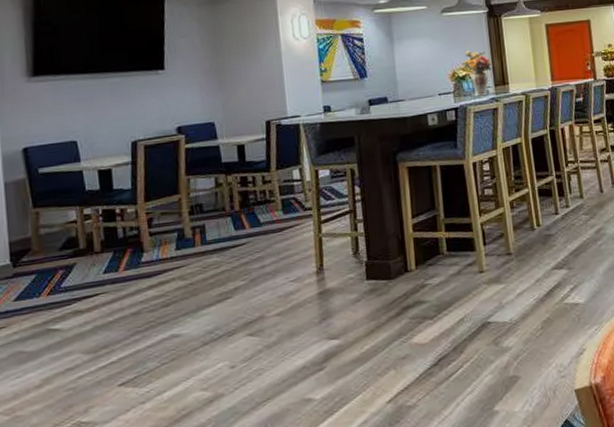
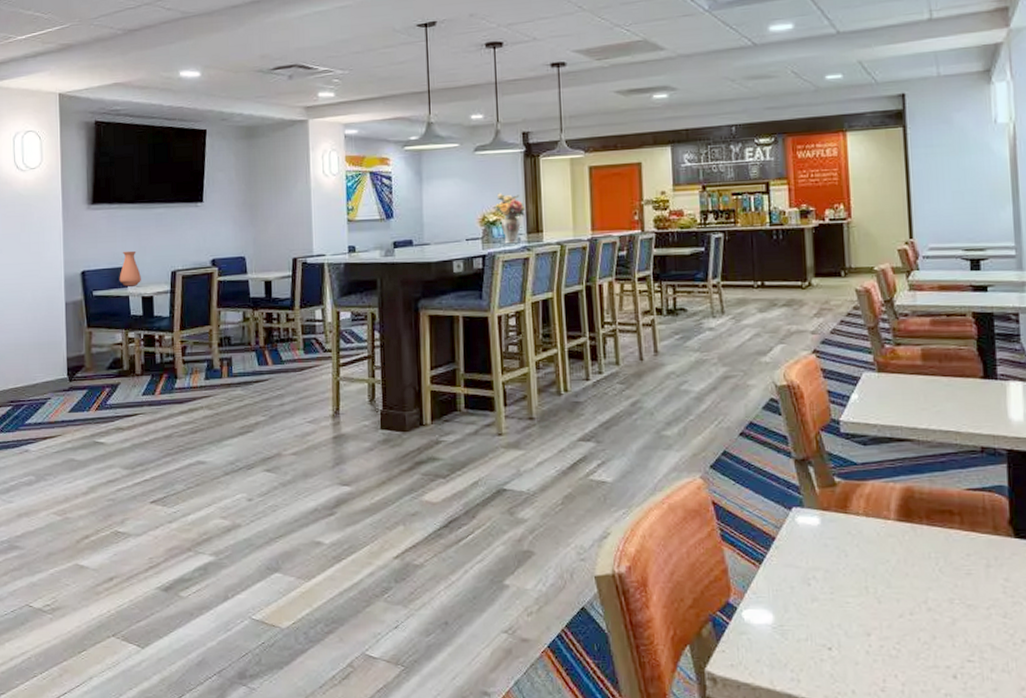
vase: none [69,123,96,162] -> present [119,250,141,288]

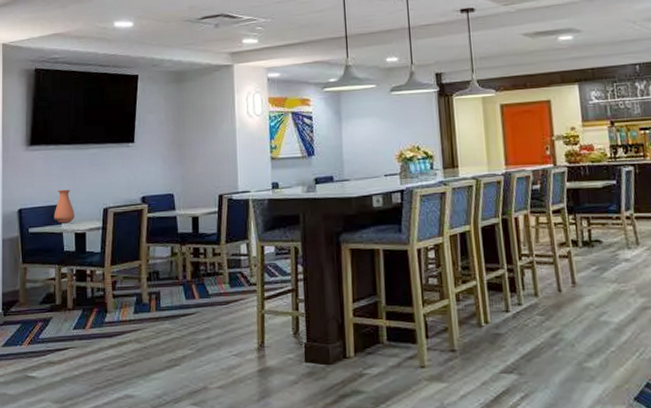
flower arrangement: present [493,193,526,244] -> none [409,130,441,179]

